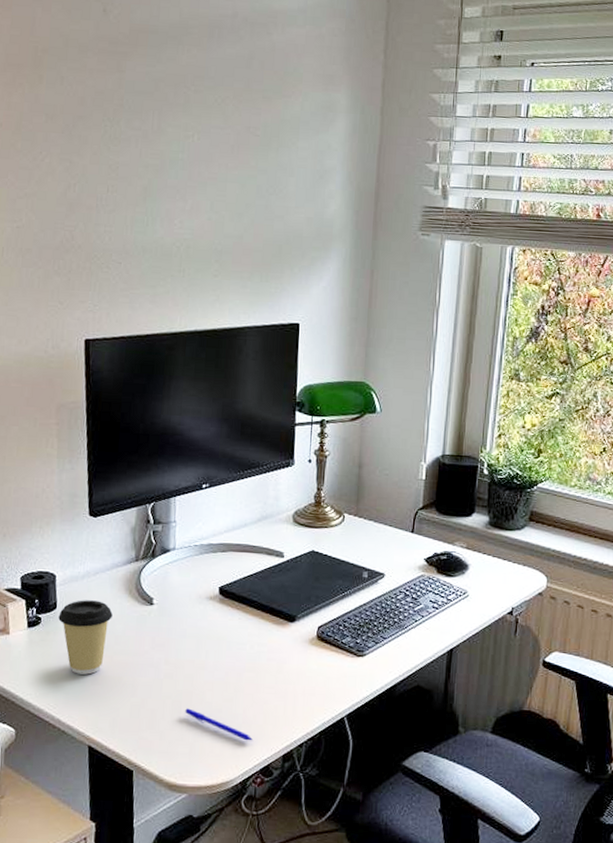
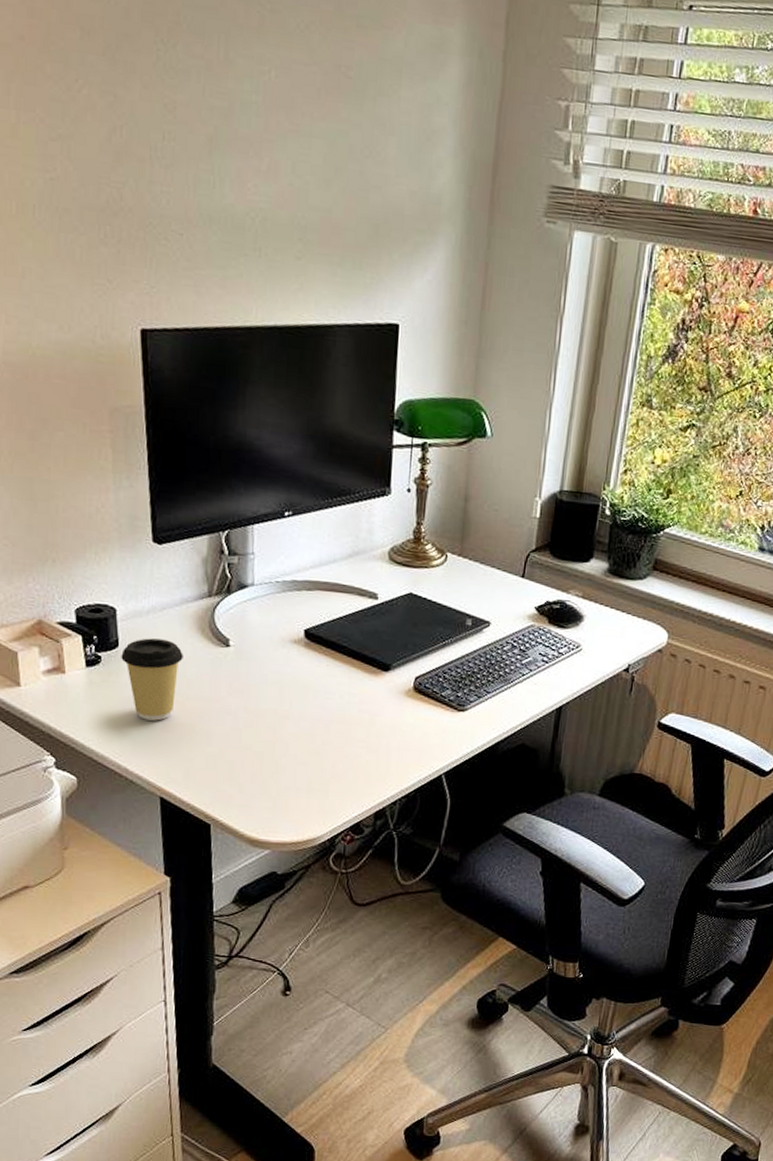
pen: present [185,708,253,741] -> none [267,760,342,797]

